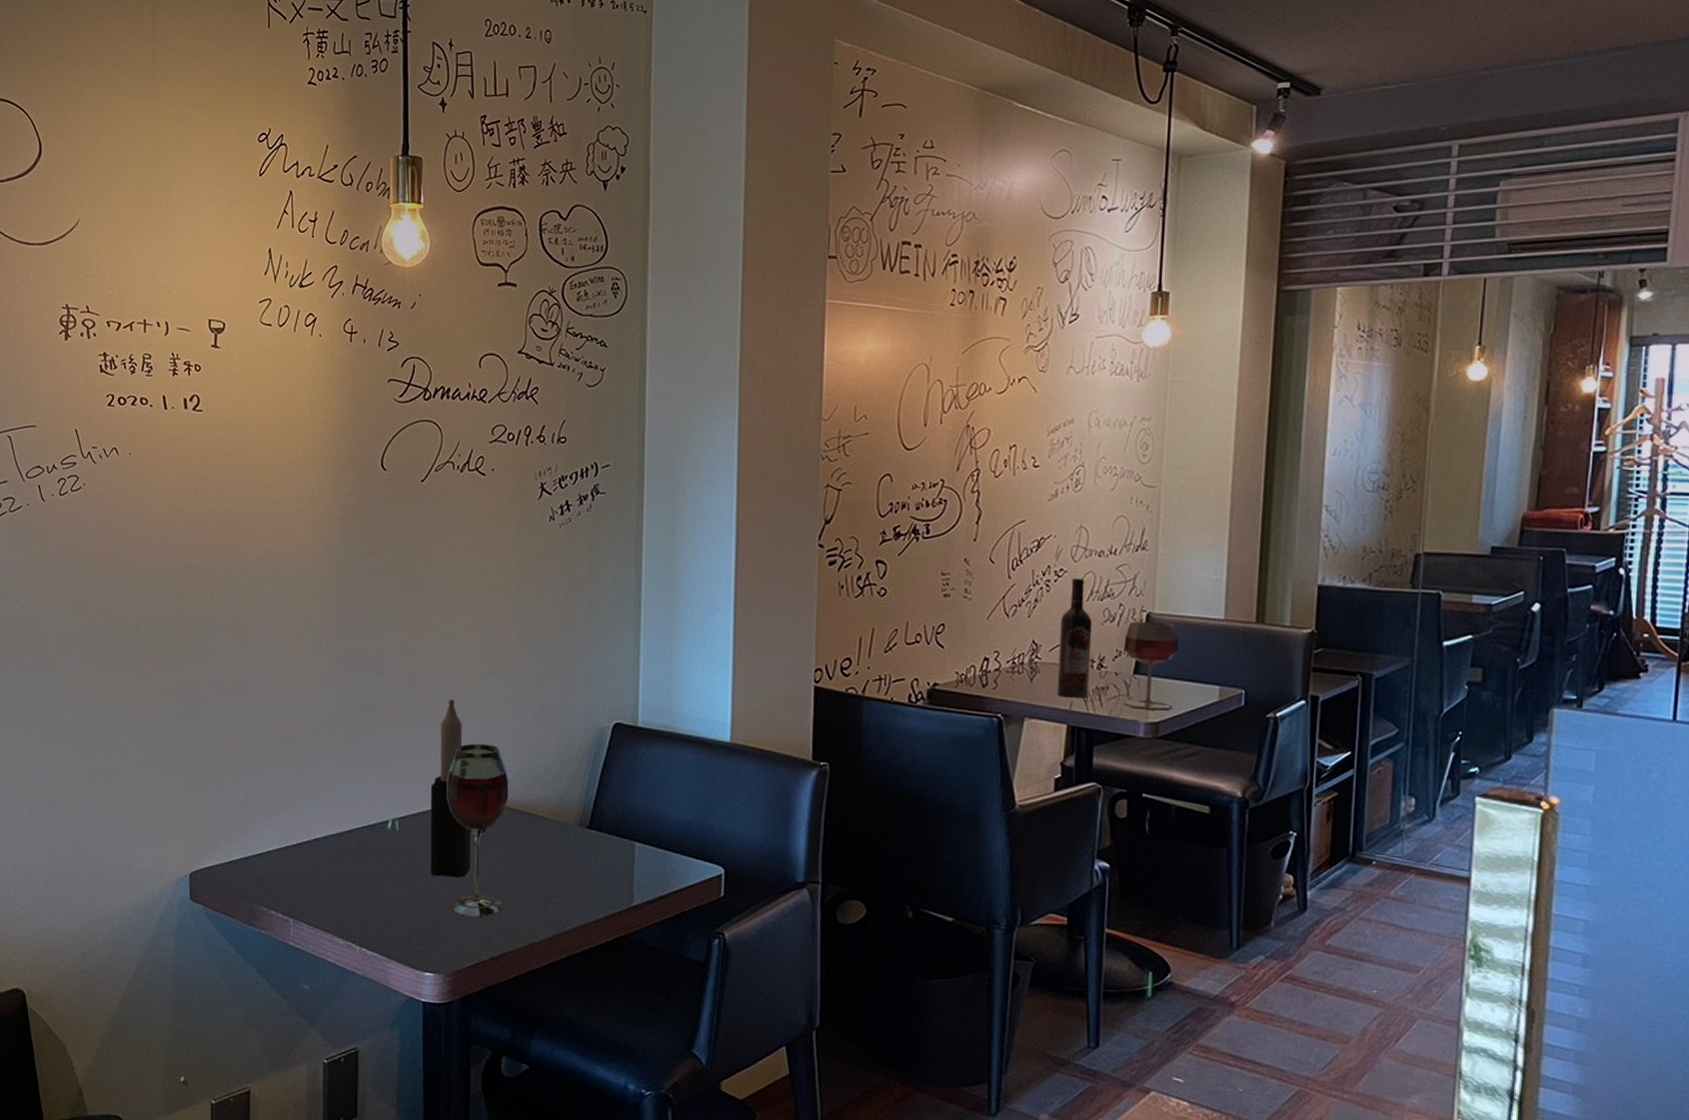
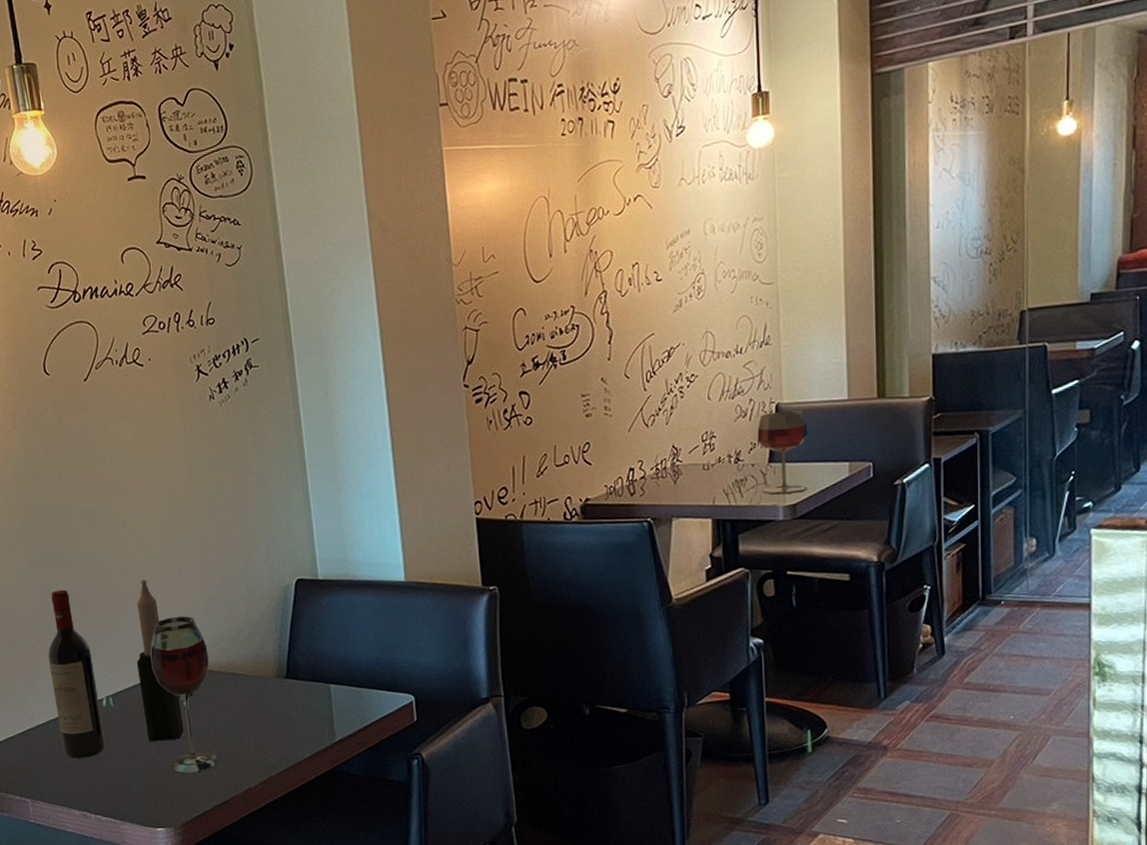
wine bottle: none [336,696,385,883] -> present [48,589,105,759]
wine bottle: present [1057,577,1093,699] -> none [696,380,729,494]

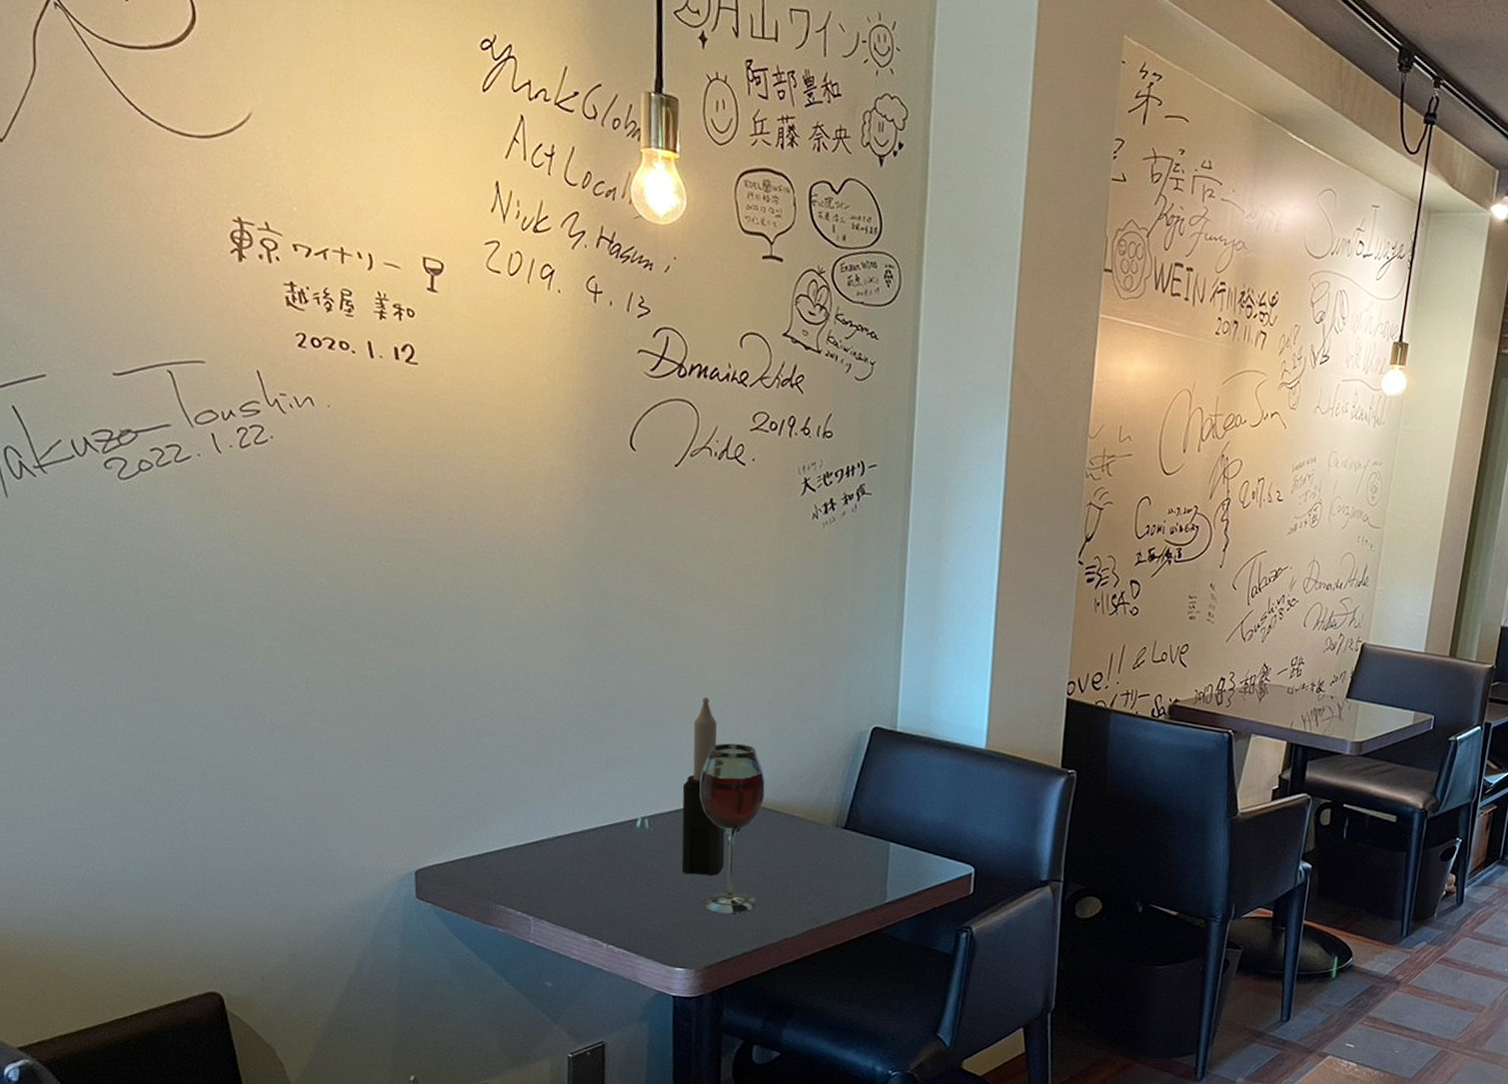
wine bottle: present [48,589,105,759] -> none [580,690,633,881]
wineglass: present [757,410,808,495] -> none [1335,650,1386,732]

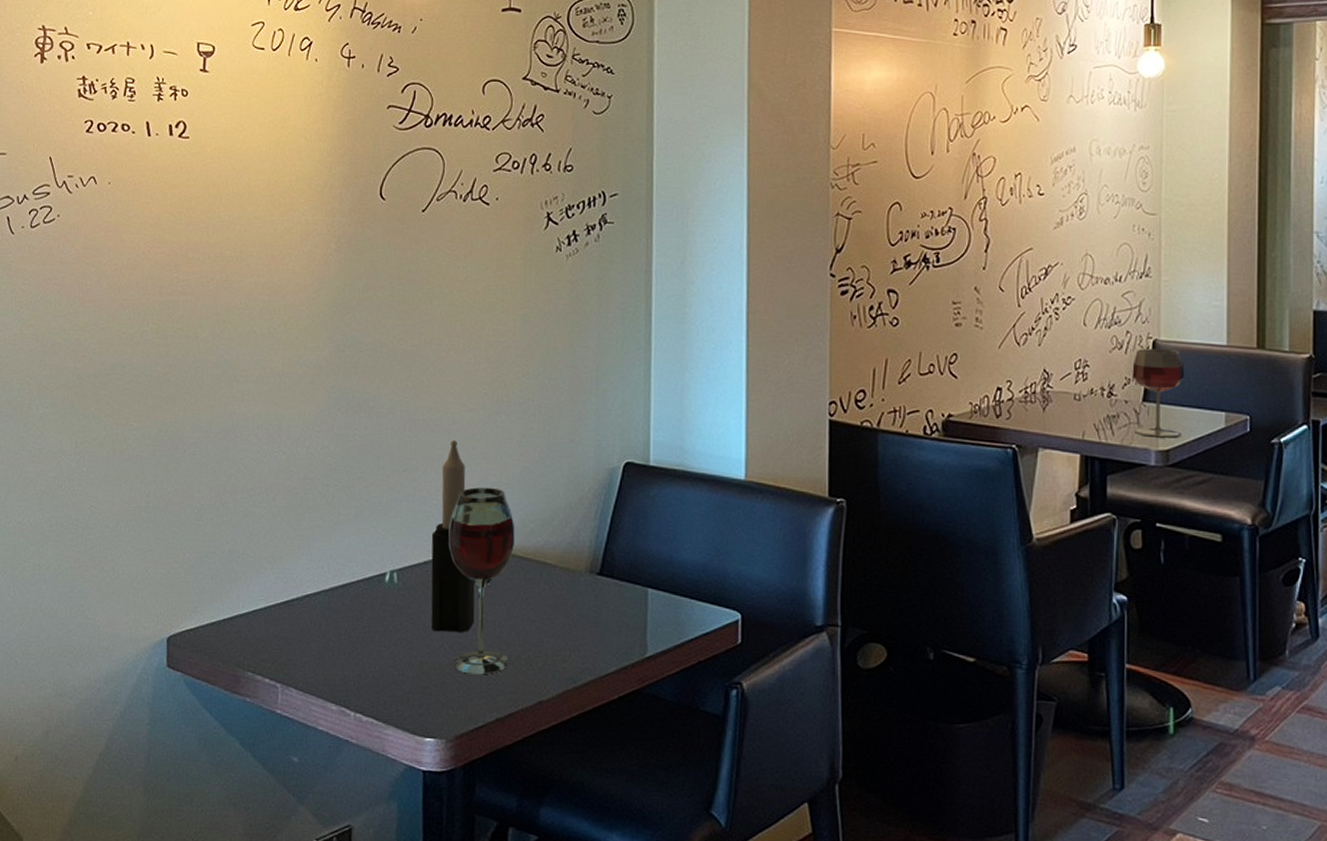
wineglass: none [1335,650,1386,732] -> present [1132,348,1185,438]

